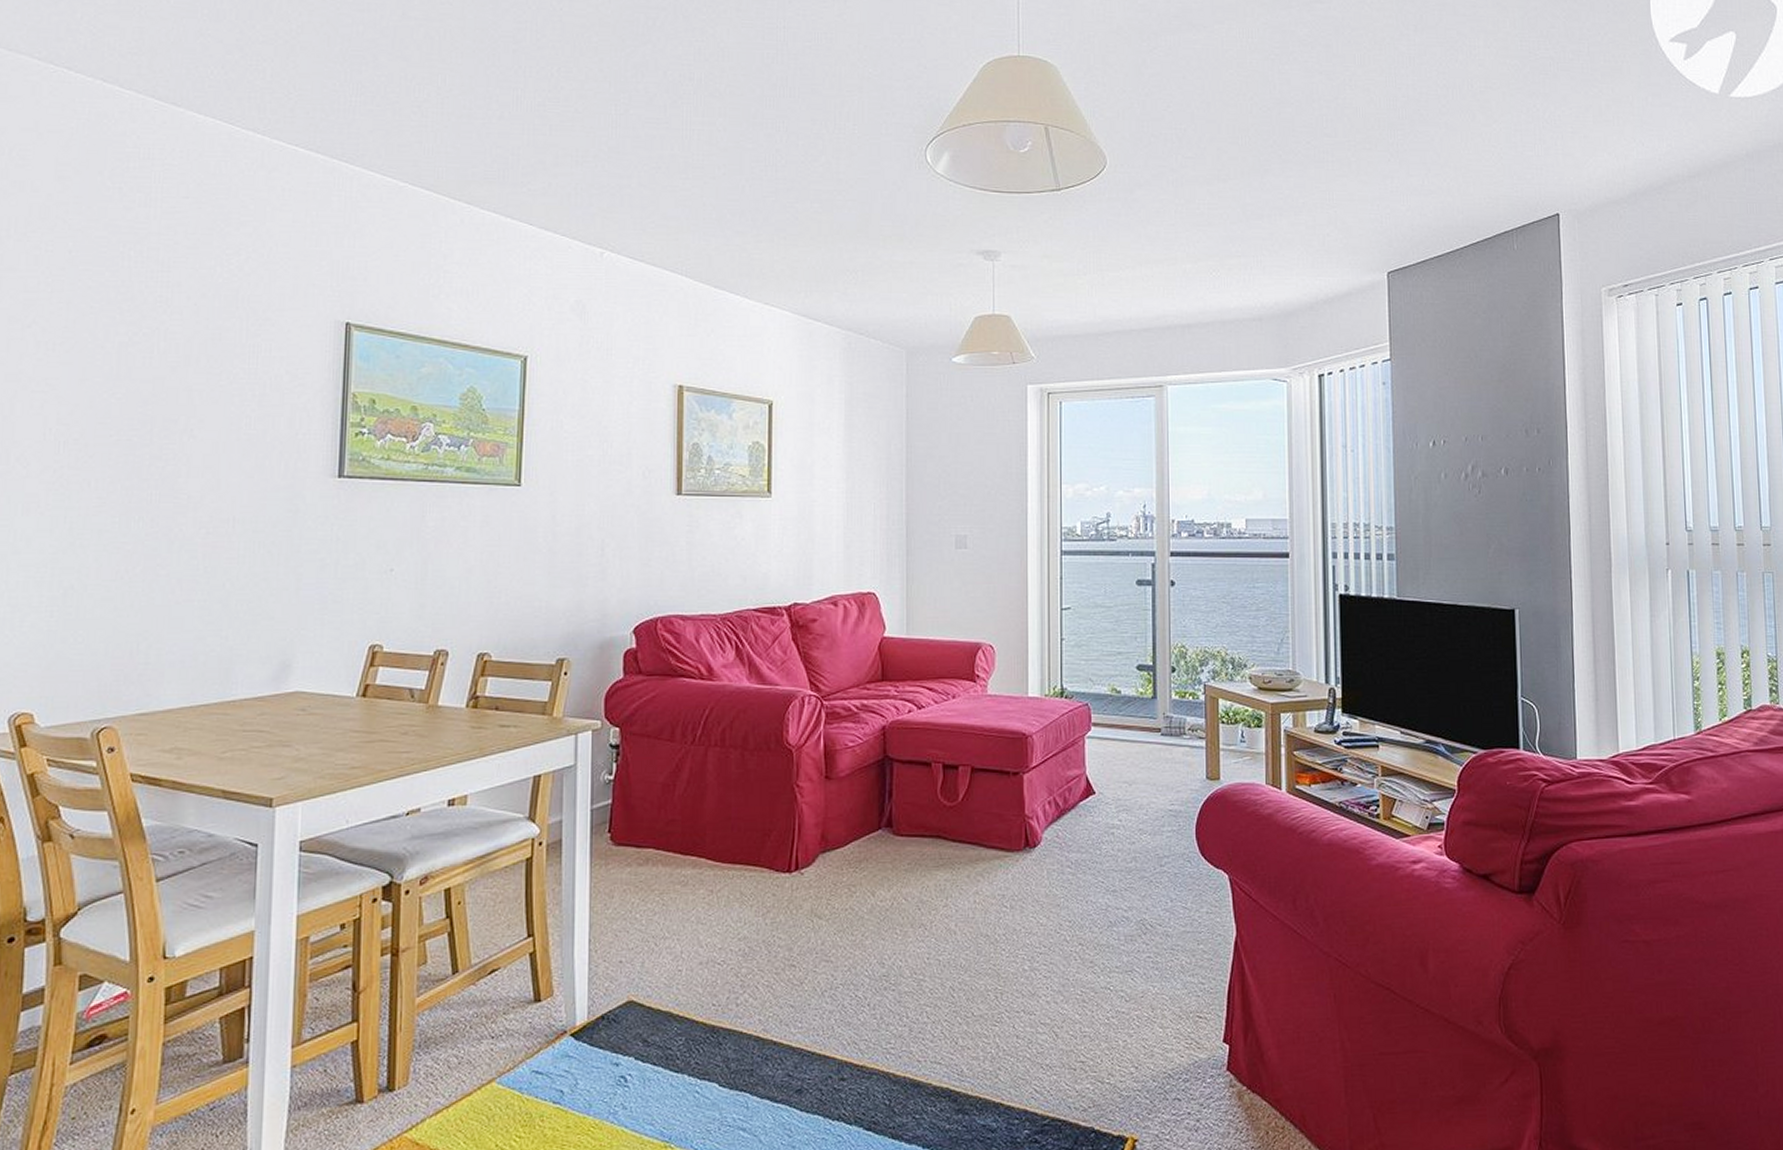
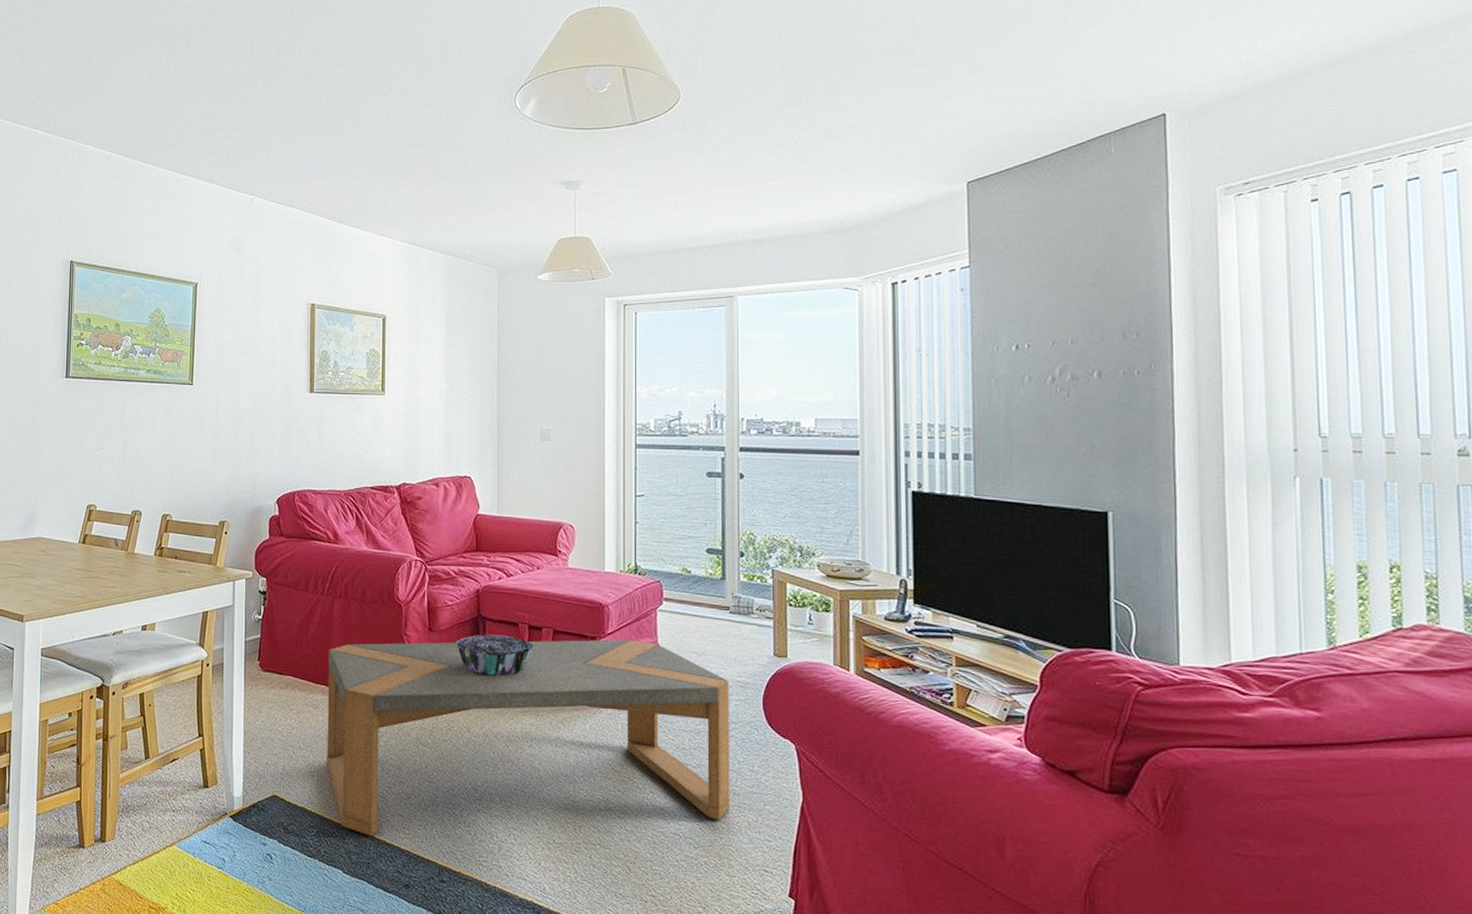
coffee table: none [698,772,1163,1037] -> present [326,639,730,837]
decorative bowl: none [857,778,949,828] -> present [455,634,534,676]

